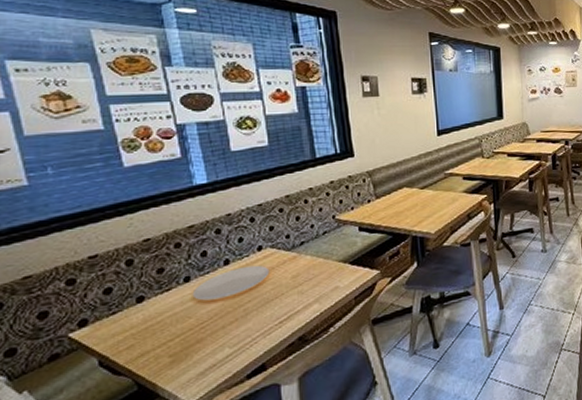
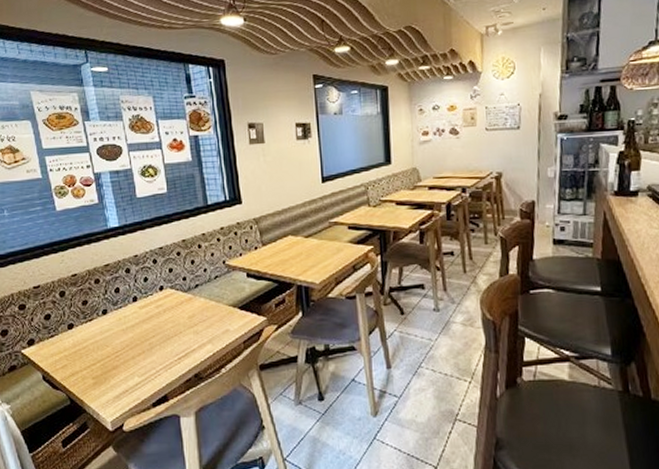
plate: present [192,265,270,301] -> none [108,303,170,332]

